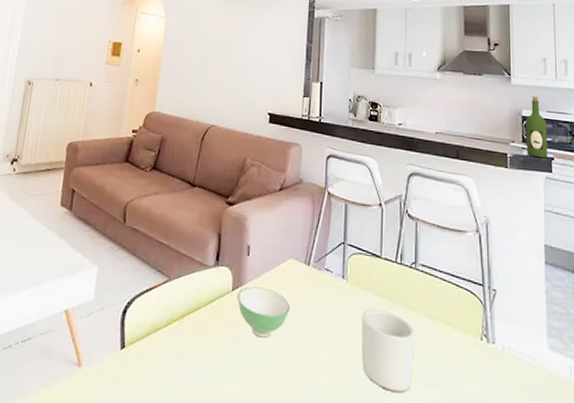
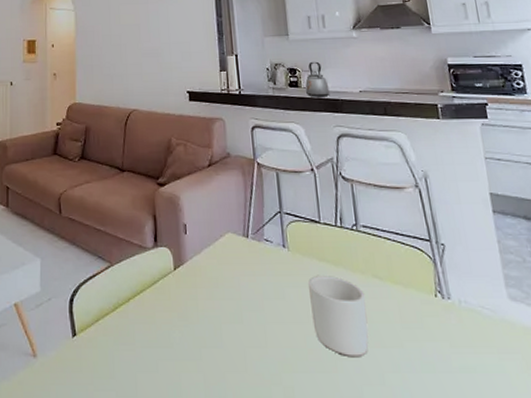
bowl: present [237,286,291,338] -> none [180,264,235,314]
kettle: none [385,98,407,134] -> present [305,61,330,97]
wine bottle: present [526,96,548,159] -> none [452,43,481,105]

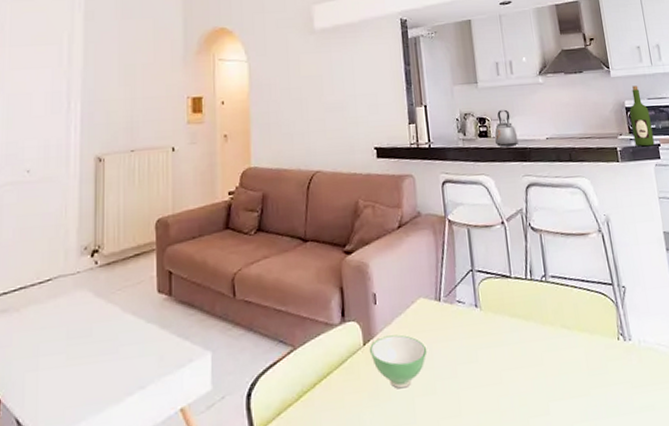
bowl: none [180,264,235,314] -> present [370,334,427,389]
mug: present [307,274,370,358] -> none [500,331,559,413]
wine bottle: none [452,43,481,105] -> present [629,85,655,147]

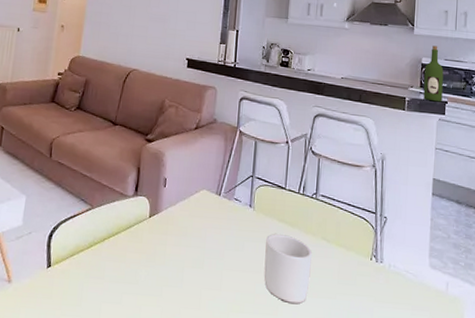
bowl: present [370,334,427,389] -> none [154,214,202,258]
kettle: present [494,109,518,147] -> none [294,45,316,79]
mug: none [500,331,559,413] -> present [264,233,313,304]

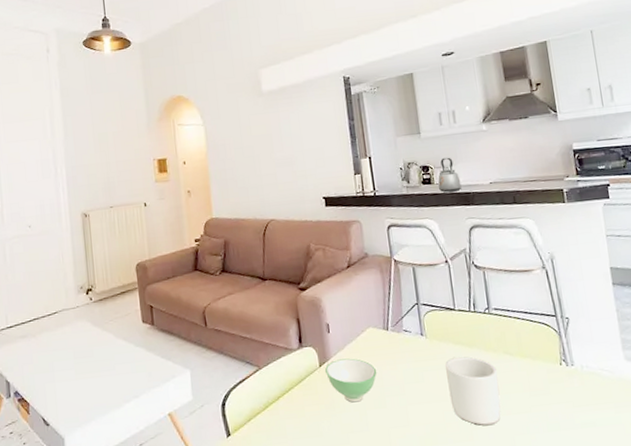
bowl: none [154,214,202,258] -> present [325,358,377,403]
kettle: none [294,45,316,79] -> present [438,157,462,193]
wine bottle: present [423,45,444,102] -> none [577,127,604,188]

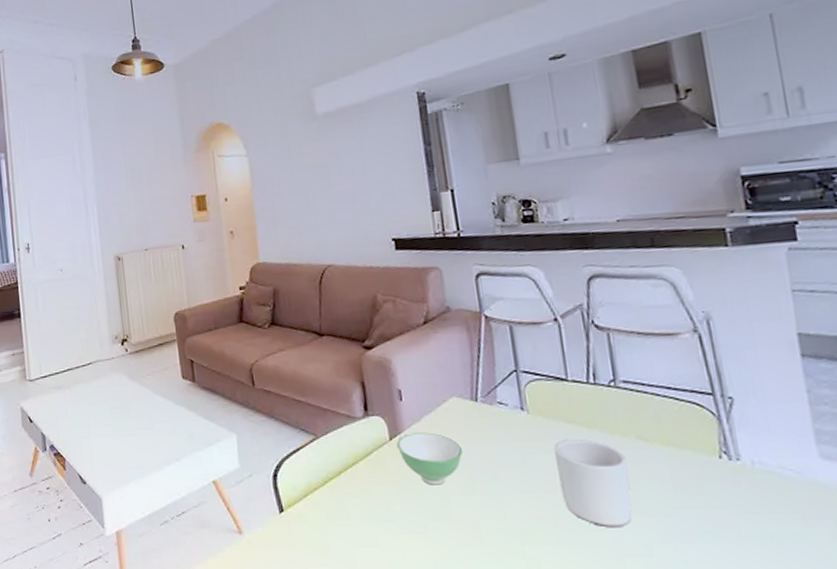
kettle: present [438,157,462,193] -> none [543,188,577,233]

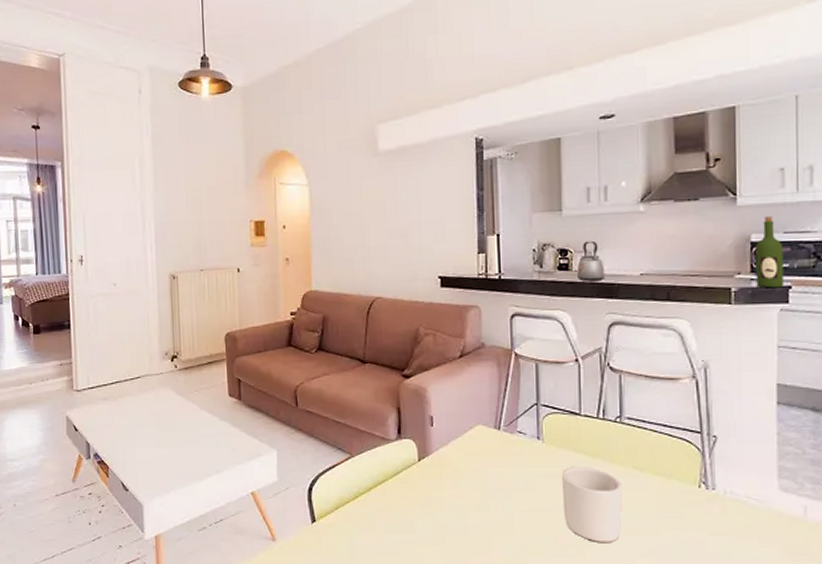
bowl: present [397,432,463,485] -> none [425,455,483,503]
kettle: none [543,188,577,233] -> present [577,240,605,282]
wine bottle: none [747,146,788,226] -> present [756,216,784,289]

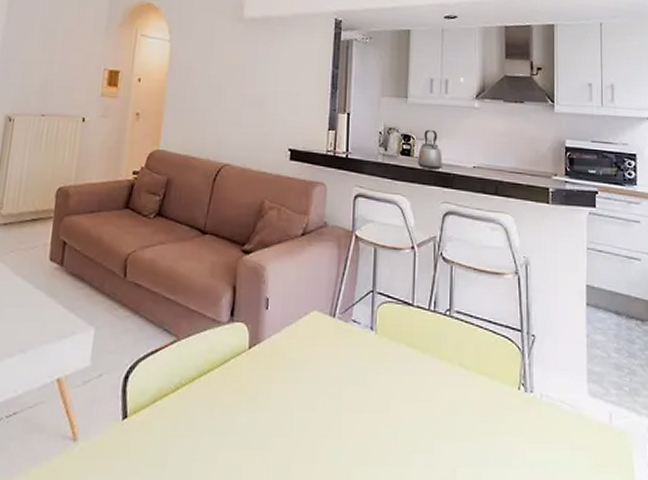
mug: present [561,466,623,544] -> none [391,361,449,451]
wine bottle: present [756,216,784,289] -> none [569,125,592,192]

